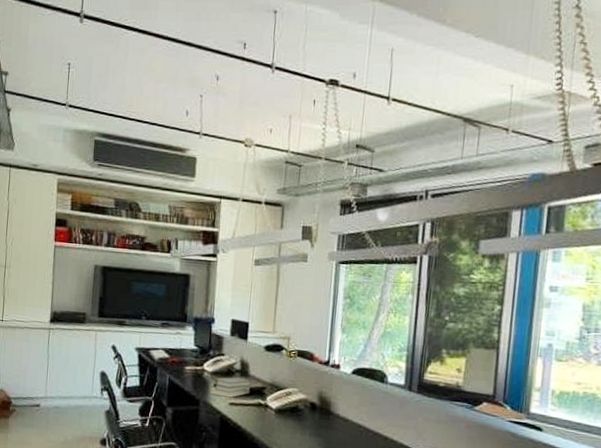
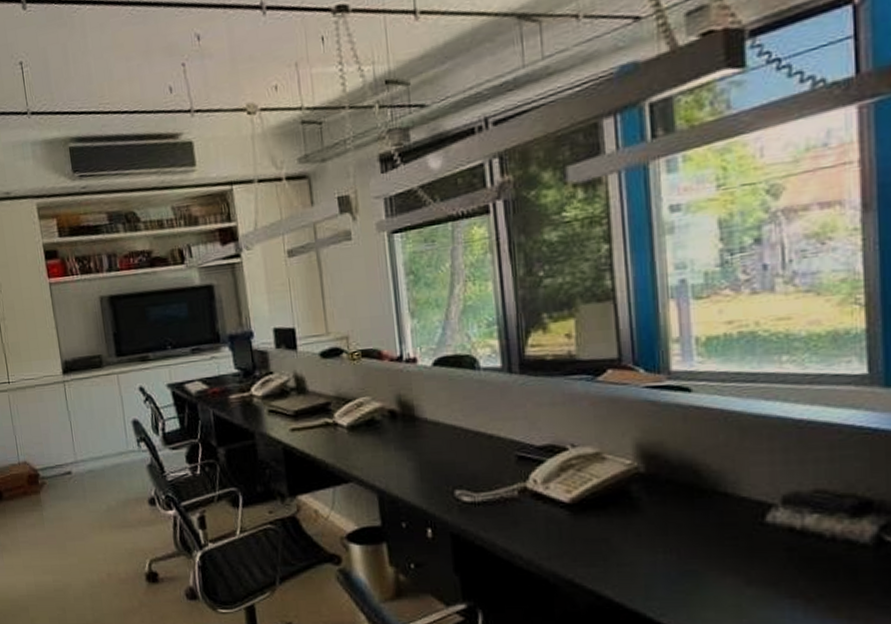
books: present [209,377,251,398] -> none [263,396,312,423]

